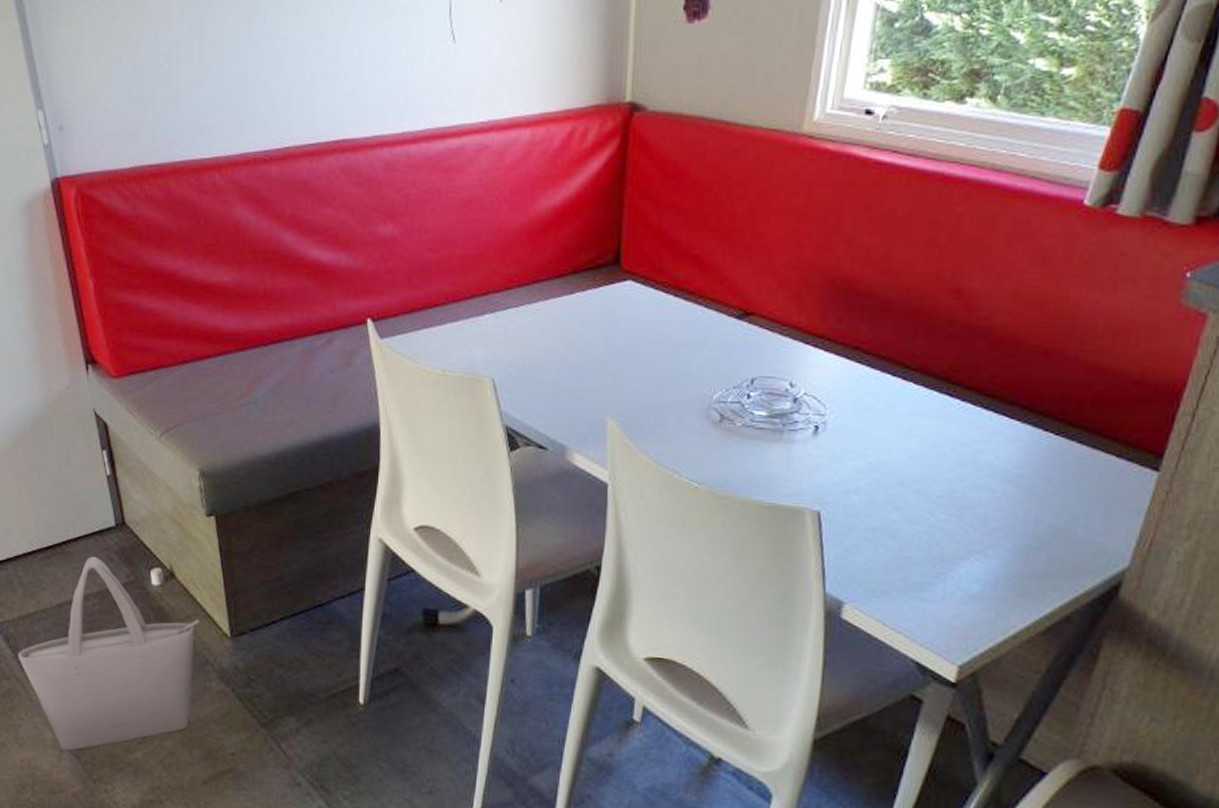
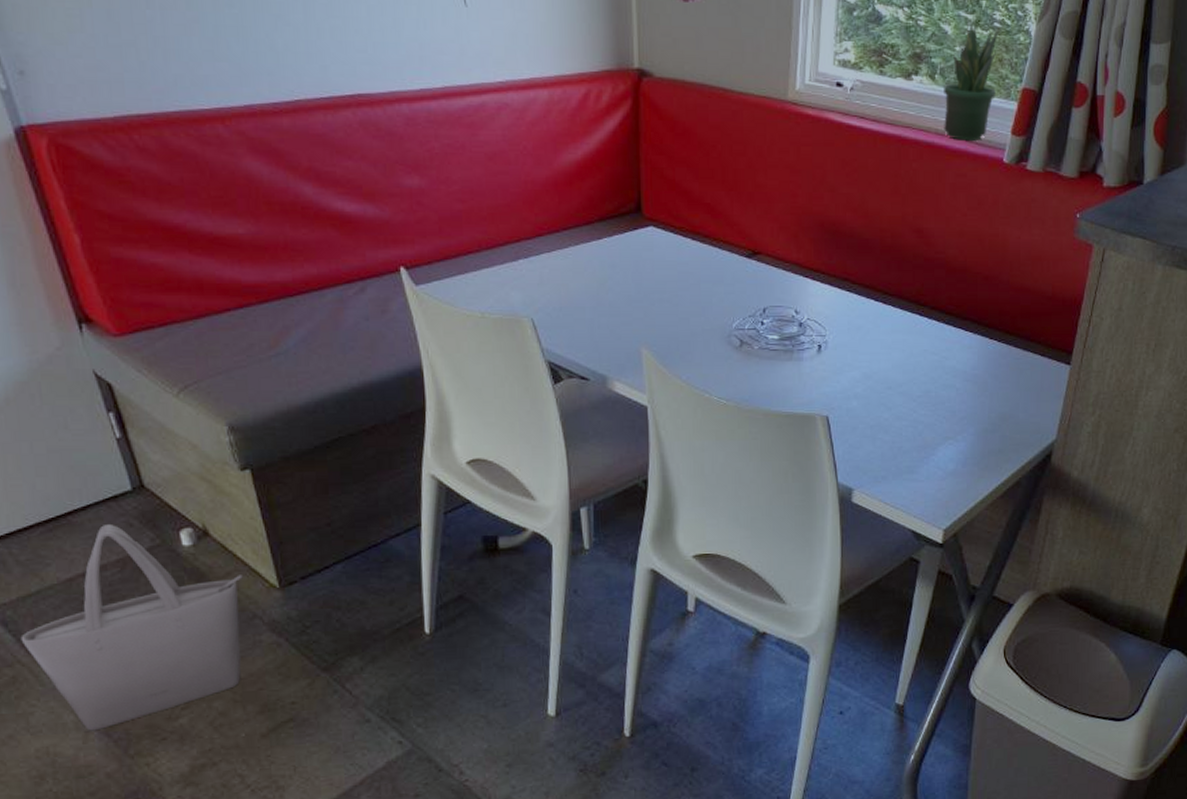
planter: none [1003,28,1094,177] -> present [944,23,1000,141]

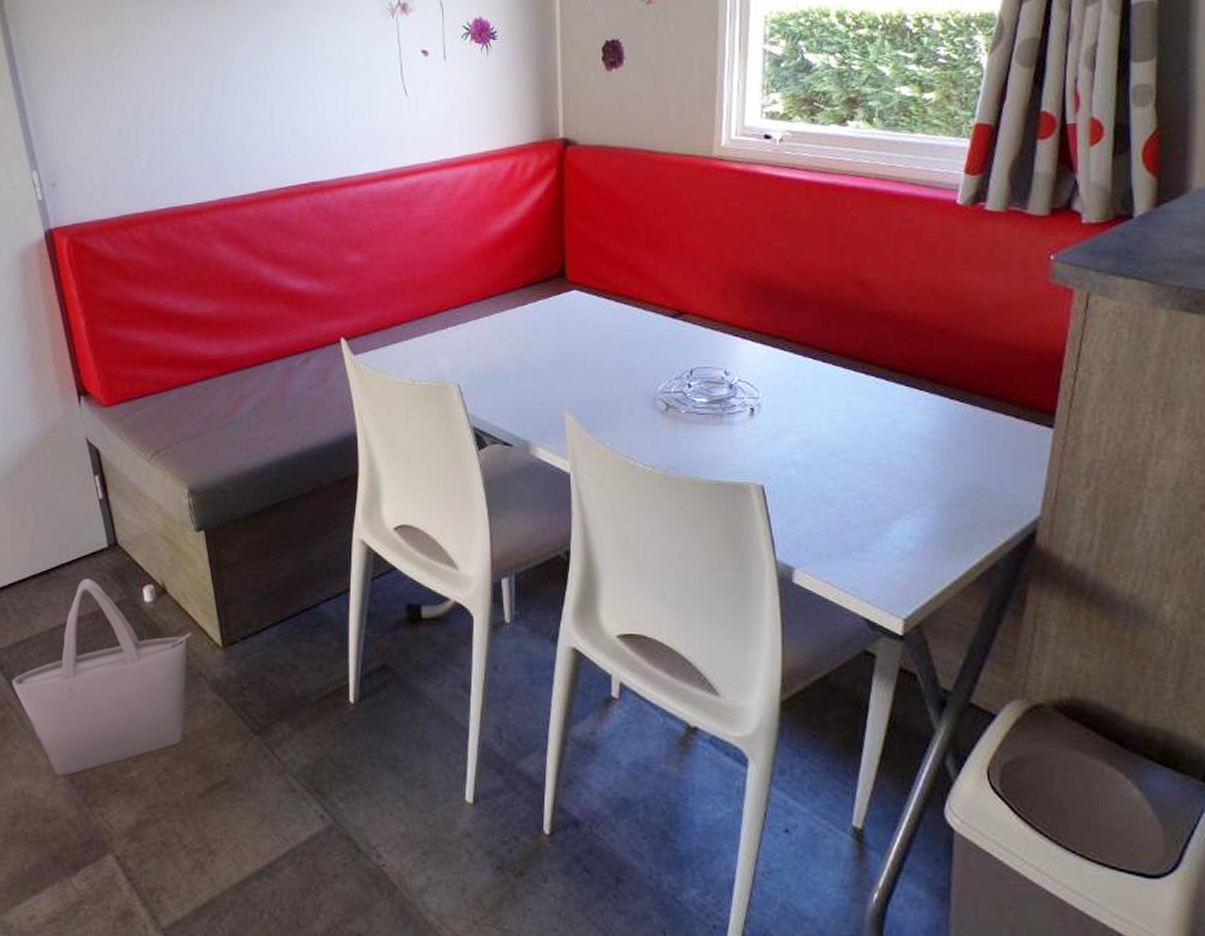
planter: present [944,23,1000,141] -> none [883,62,945,184]

